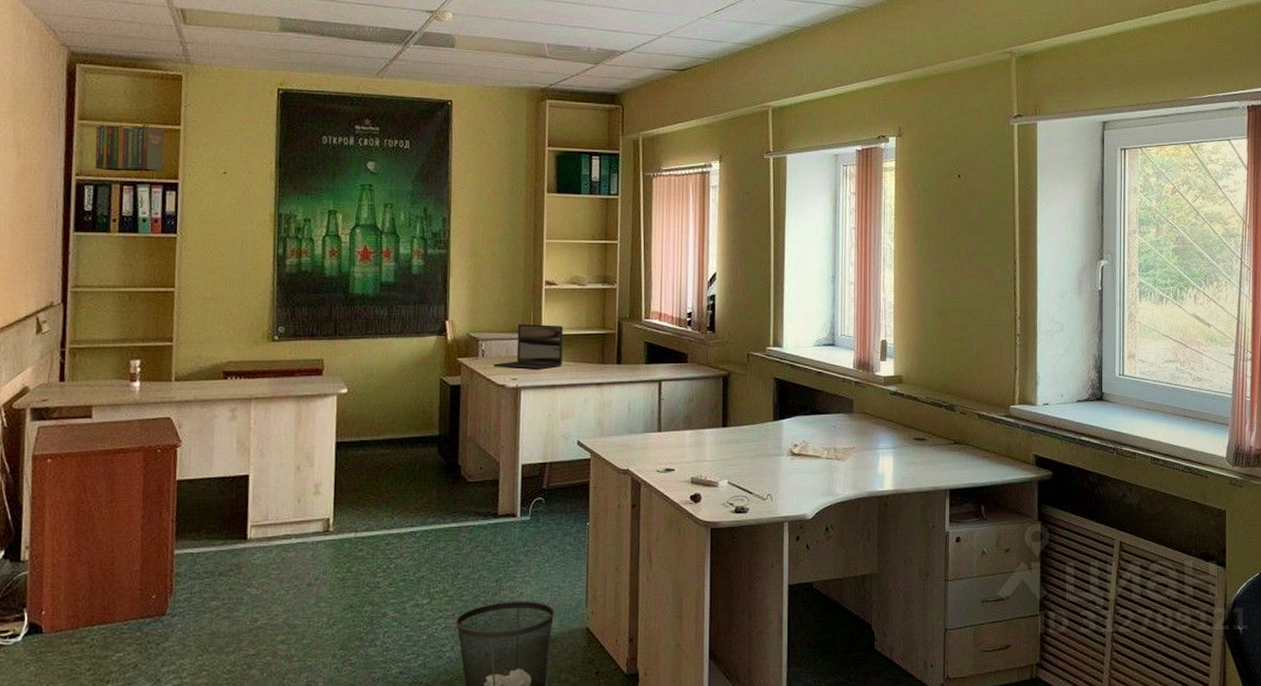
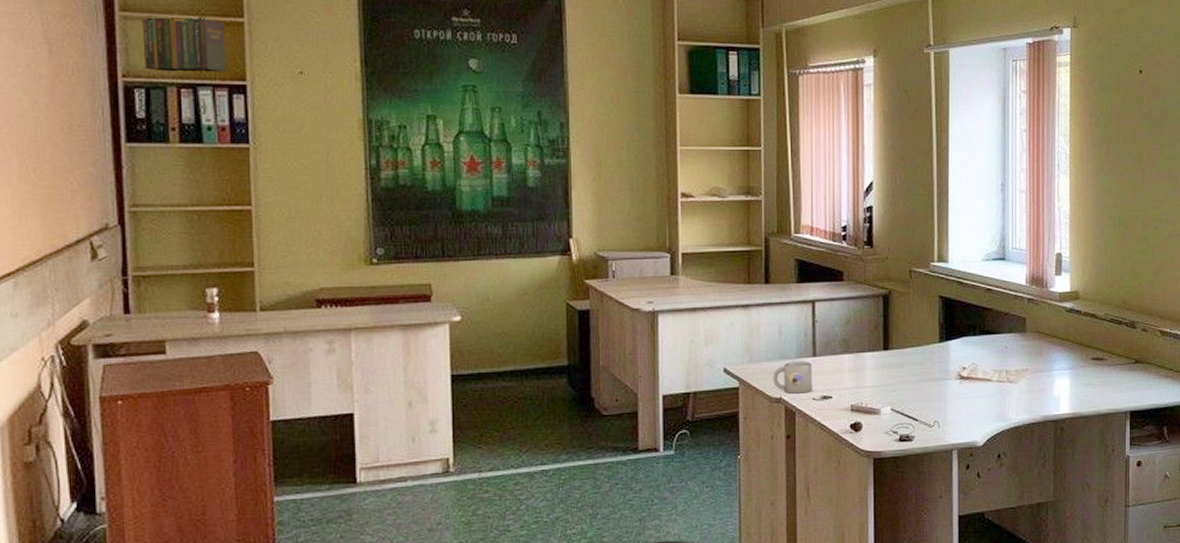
laptop: present [494,323,563,370] -> none [626,240,704,292]
mug: none [622,436,658,466] -> present [773,362,813,394]

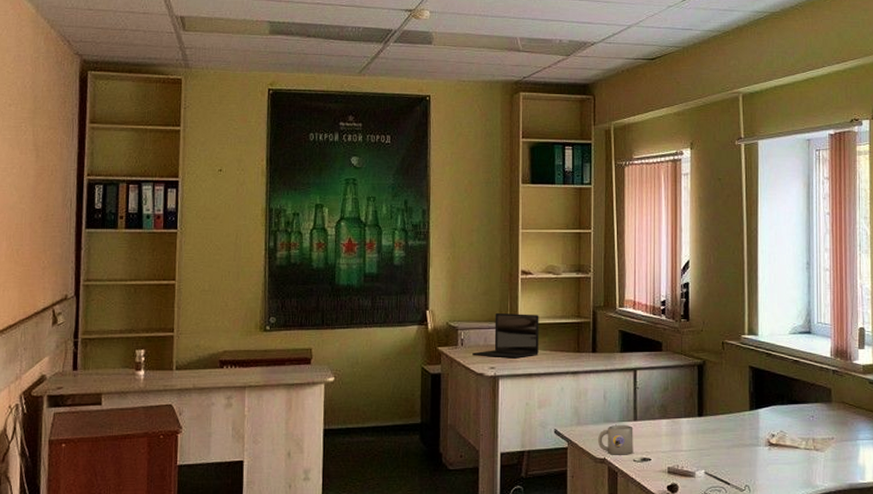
books: present [142,13,227,73] -> none [104,124,165,171]
laptop: none [626,240,704,292] -> present [472,312,539,359]

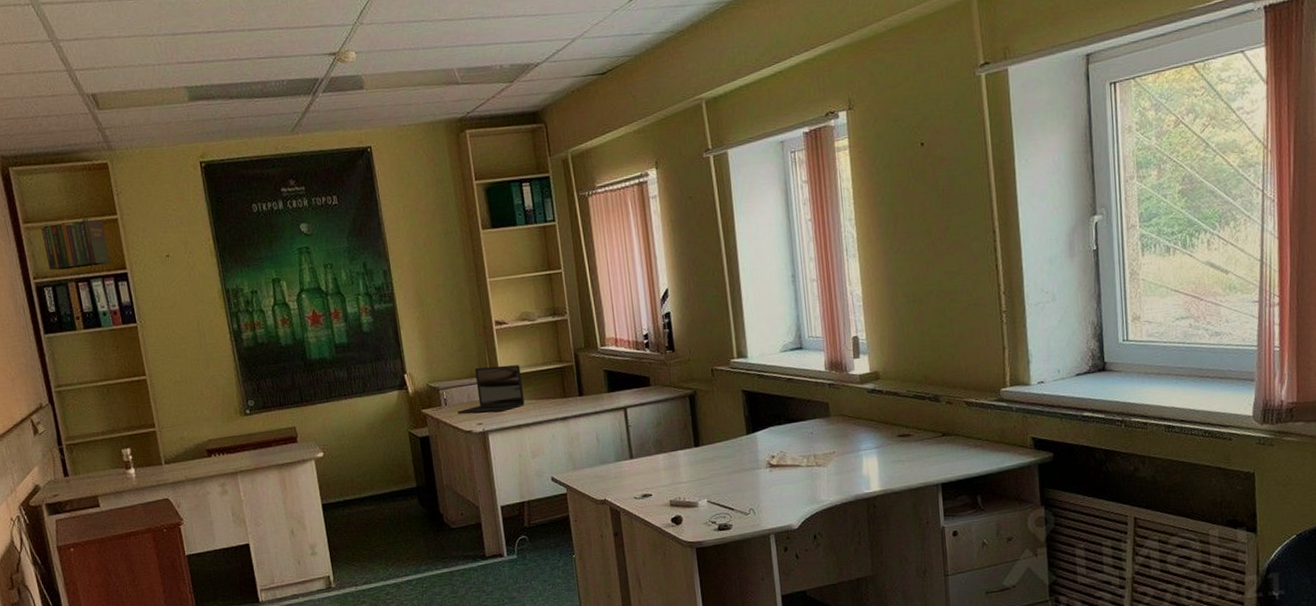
books: none [104,124,165,171] -> present [40,218,111,271]
mug: present [598,425,634,455] -> none [596,464,633,495]

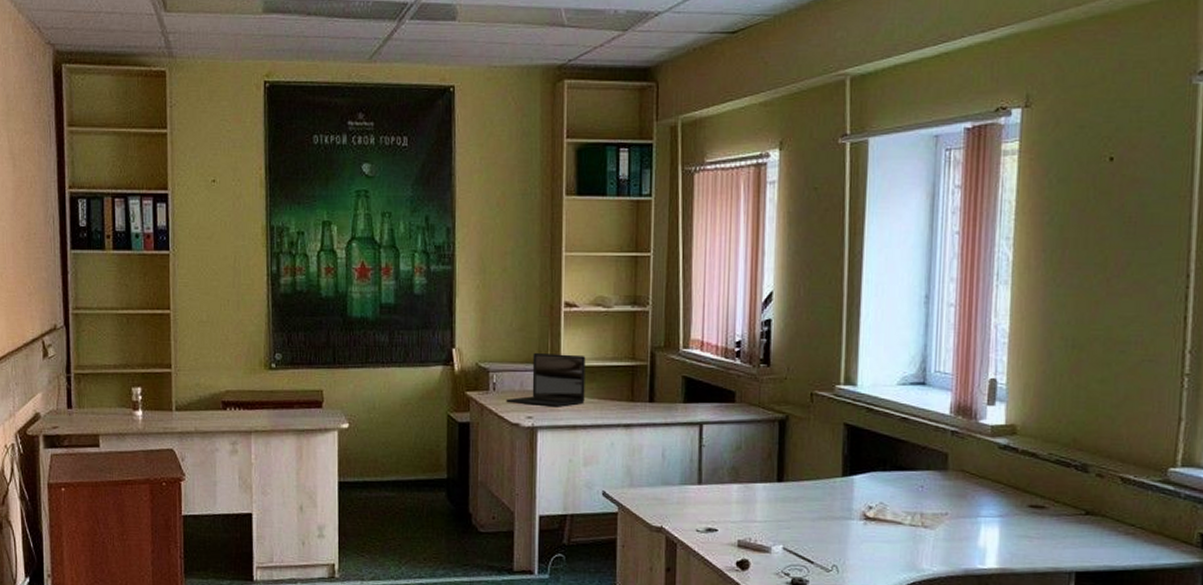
books: present [40,218,111,271] -> none [85,127,152,182]

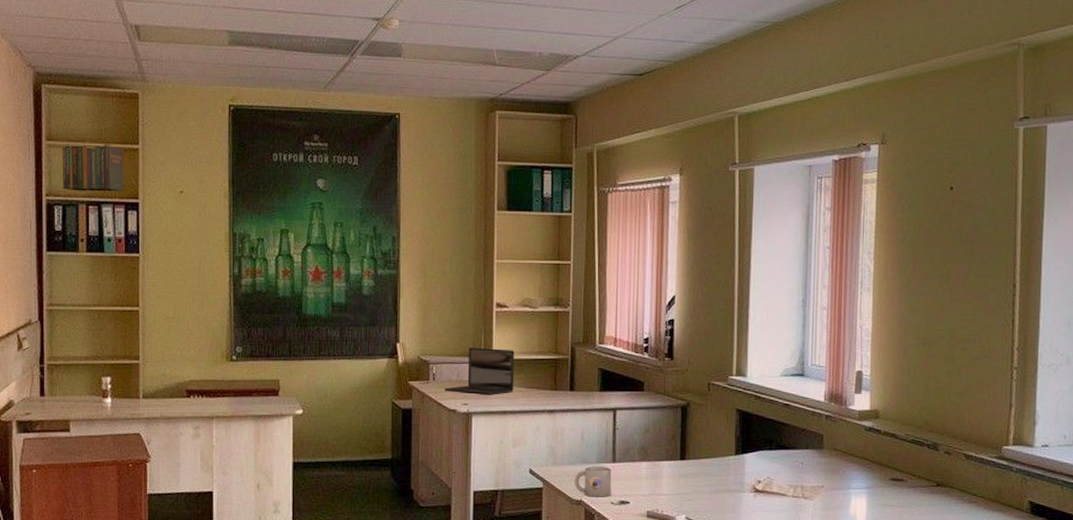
books: none [85,127,152,182] -> present [62,141,124,192]
mug: none [654,489,697,524] -> present [575,466,612,497]

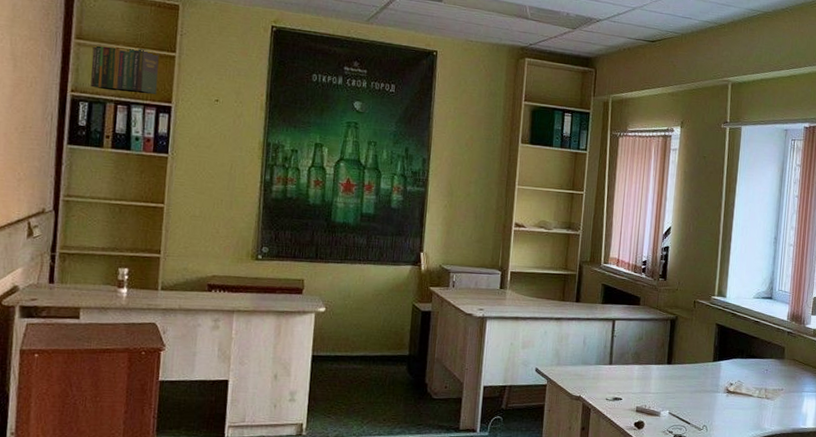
laptop: present [445,347,515,395] -> none [463,259,529,303]
mug: present [575,466,612,497] -> none [575,367,608,394]

